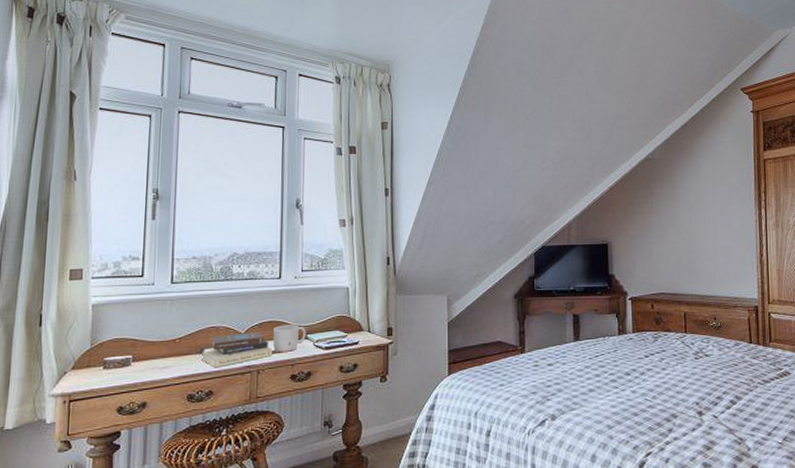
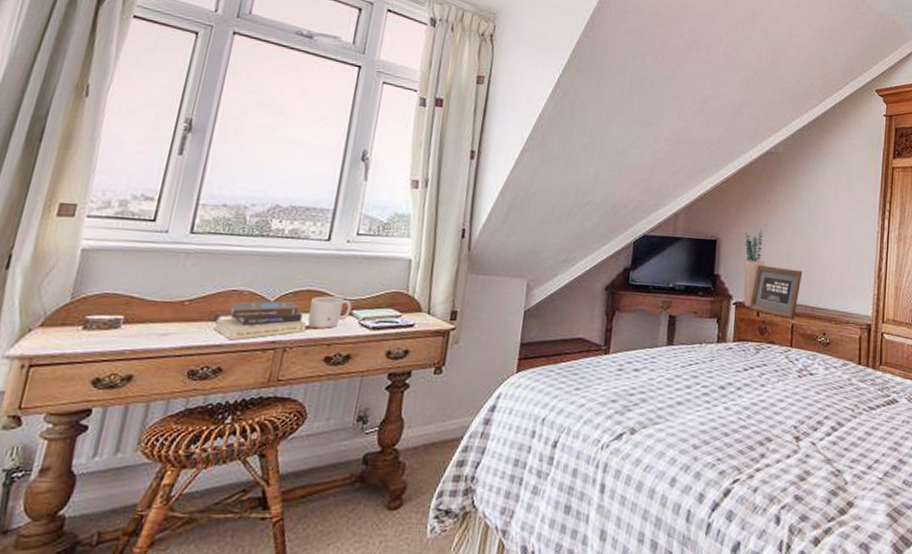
vase: none [632,229,654,301] -> present [743,228,765,308]
picture frame: none [644,262,690,309] -> present [750,265,803,320]

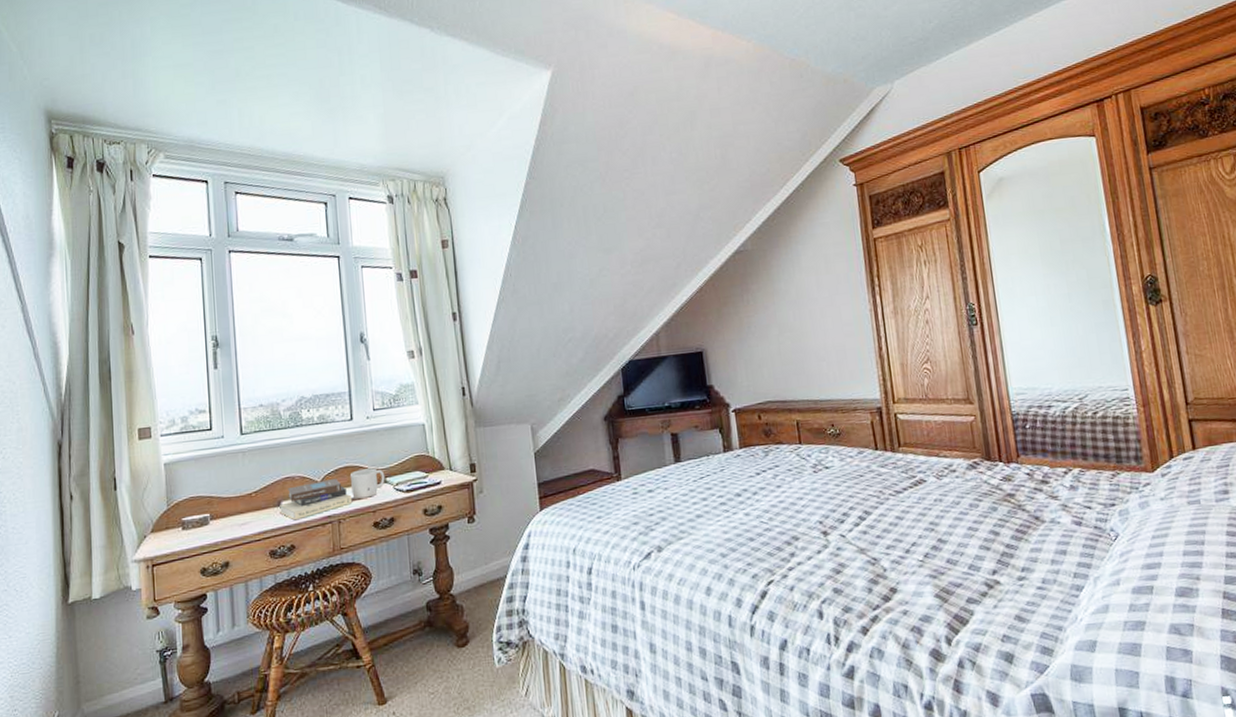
vase: present [743,228,765,308] -> none [729,331,757,413]
picture frame: present [750,265,803,320] -> none [748,365,799,417]

